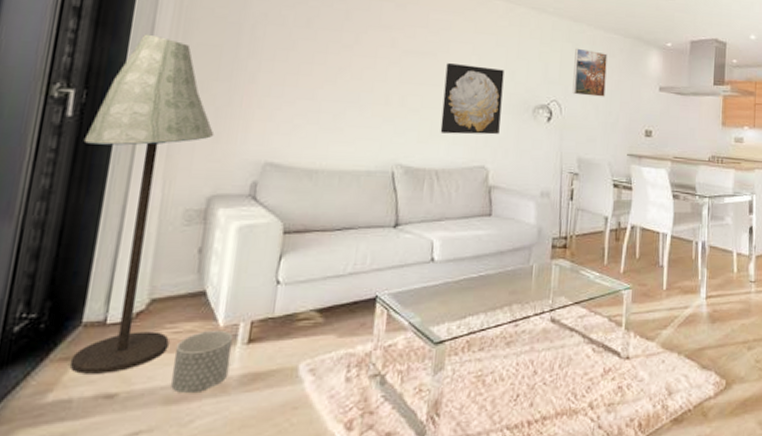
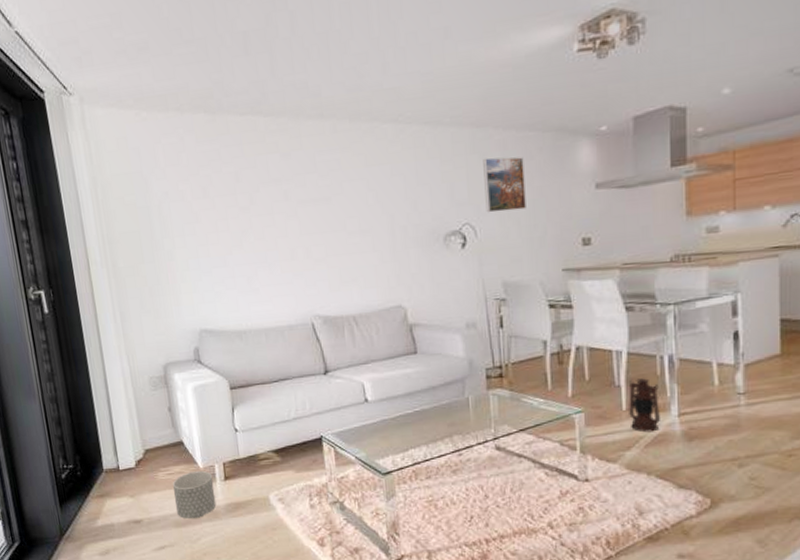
floor lamp: present [69,34,215,374] -> none [62,232,167,506]
wall art: present [440,63,505,135] -> none [343,200,411,279]
lantern: none [668,261,693,312] -> present [628,378,660,433]

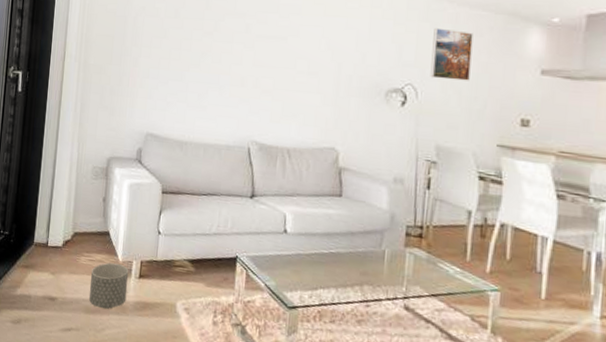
lantern: present [628,378,660,433] -> none [547,268,583,329]

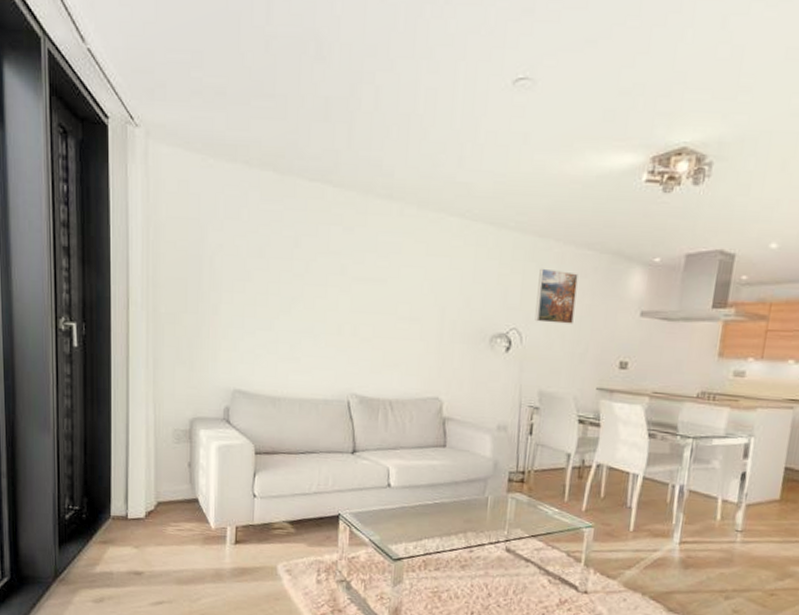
planter: present [89,262,129,309] -> none [180,530,223,578]

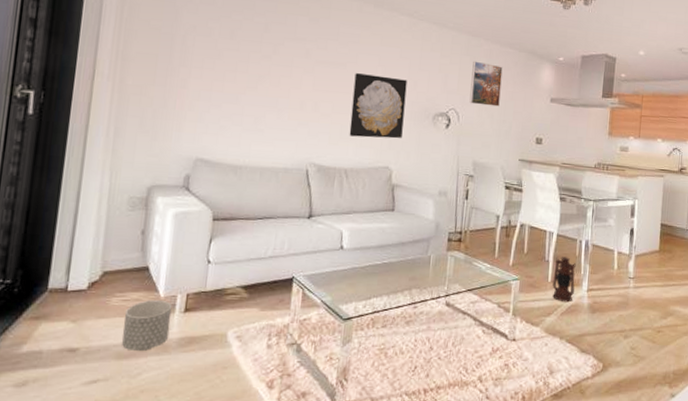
planter: none [180,530,223,578] -> present [122,299,172,351]
wall art: none [393,290,459,366] -> present [349,73,408,139]
lantern: none [635,502,667,556] -> present [552,256,576,303]

